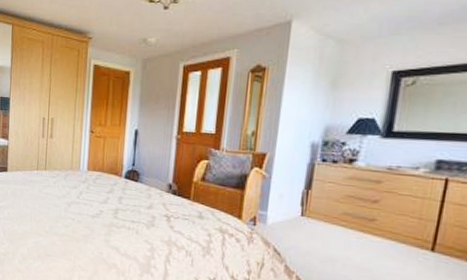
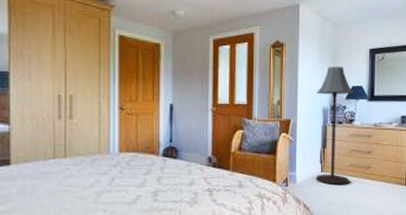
floor lamp: none [292,93,362,236] -> present [315,66,355,186]

